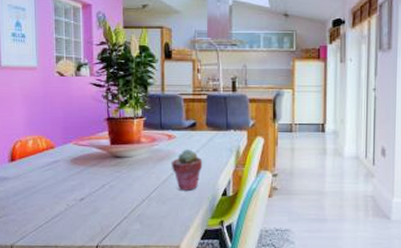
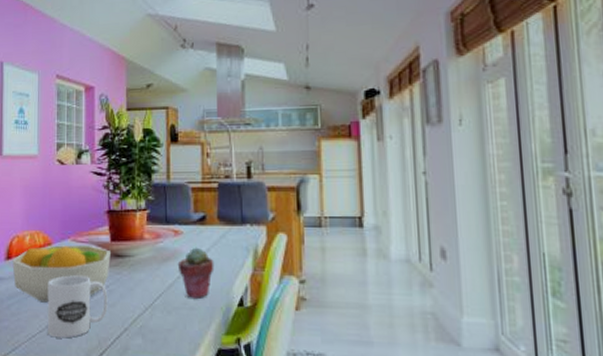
fruit bowl: none [16,148,111,198] -> present [12,245,110,303]
mug: none [52,174,109,227] -> present [47,275,108,339]

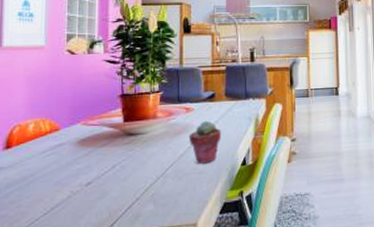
fruit bowl: present [12,245,110,303] -> none [12,127,123,186]
mug: present [47,275,108,339] -> none [52,156,120,218]

